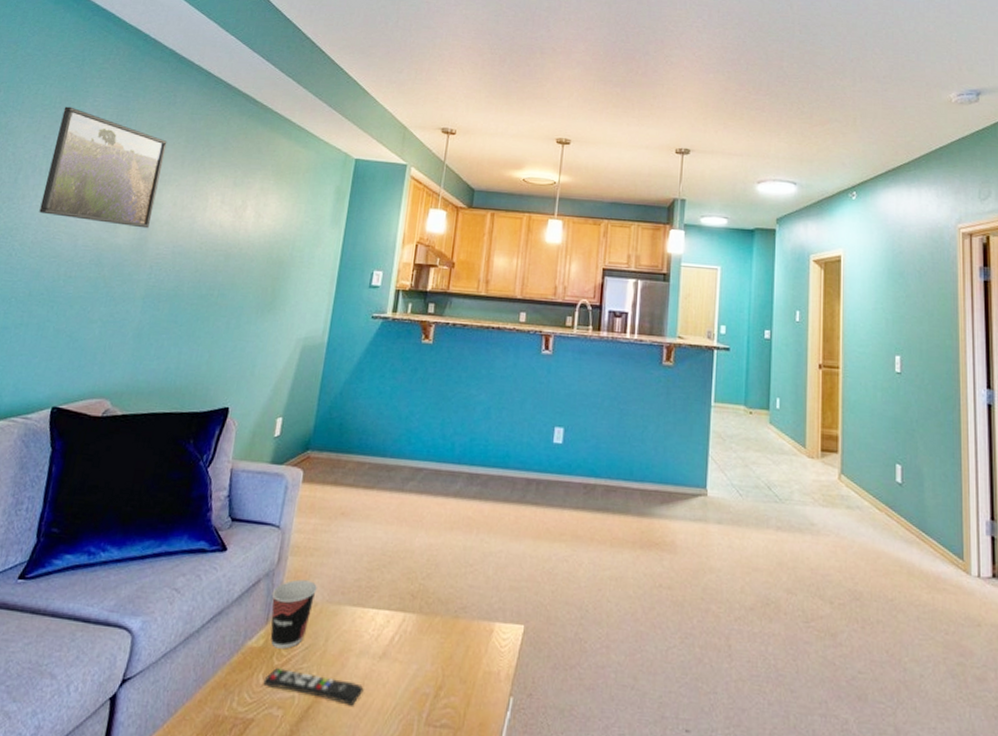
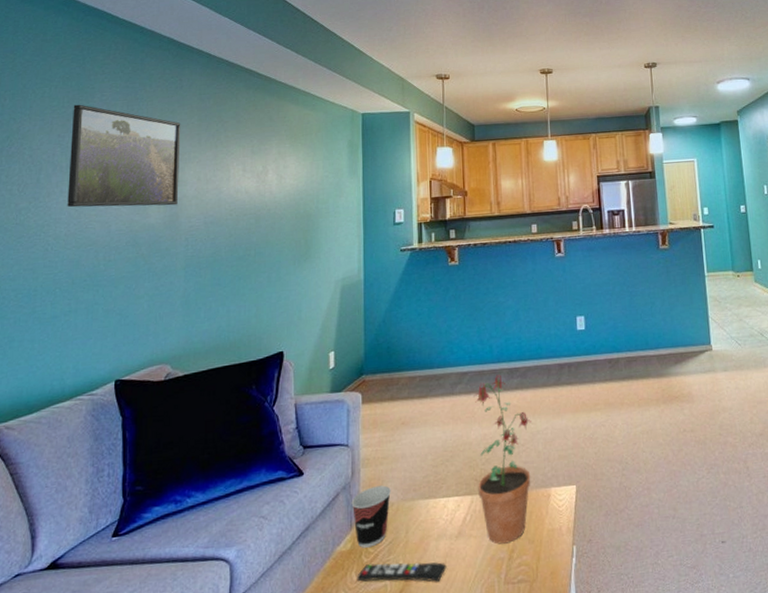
potted plant: none [412,477,485,678] -> present [473,374,531,544]

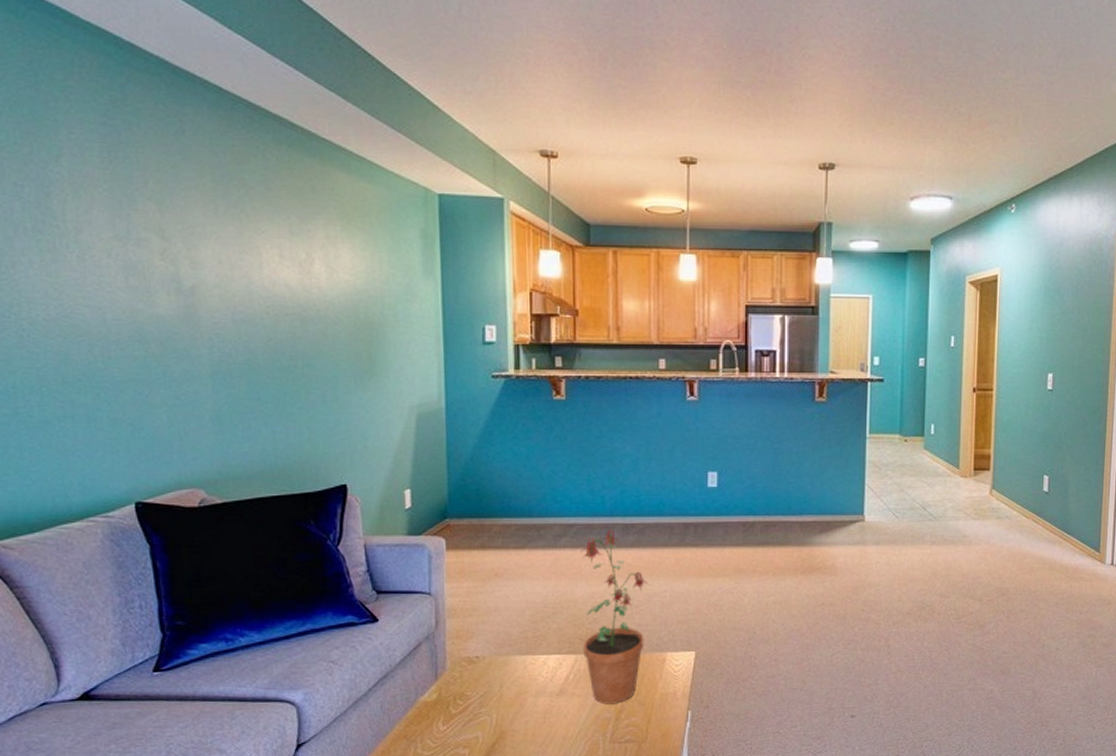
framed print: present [67,104,181,208] -> none [30,142,194,294]
cup: present [351,485,391,548] -> none [435,638,482,700]
remote control: present [357,562,447,582] -> none [444,715,546,737]

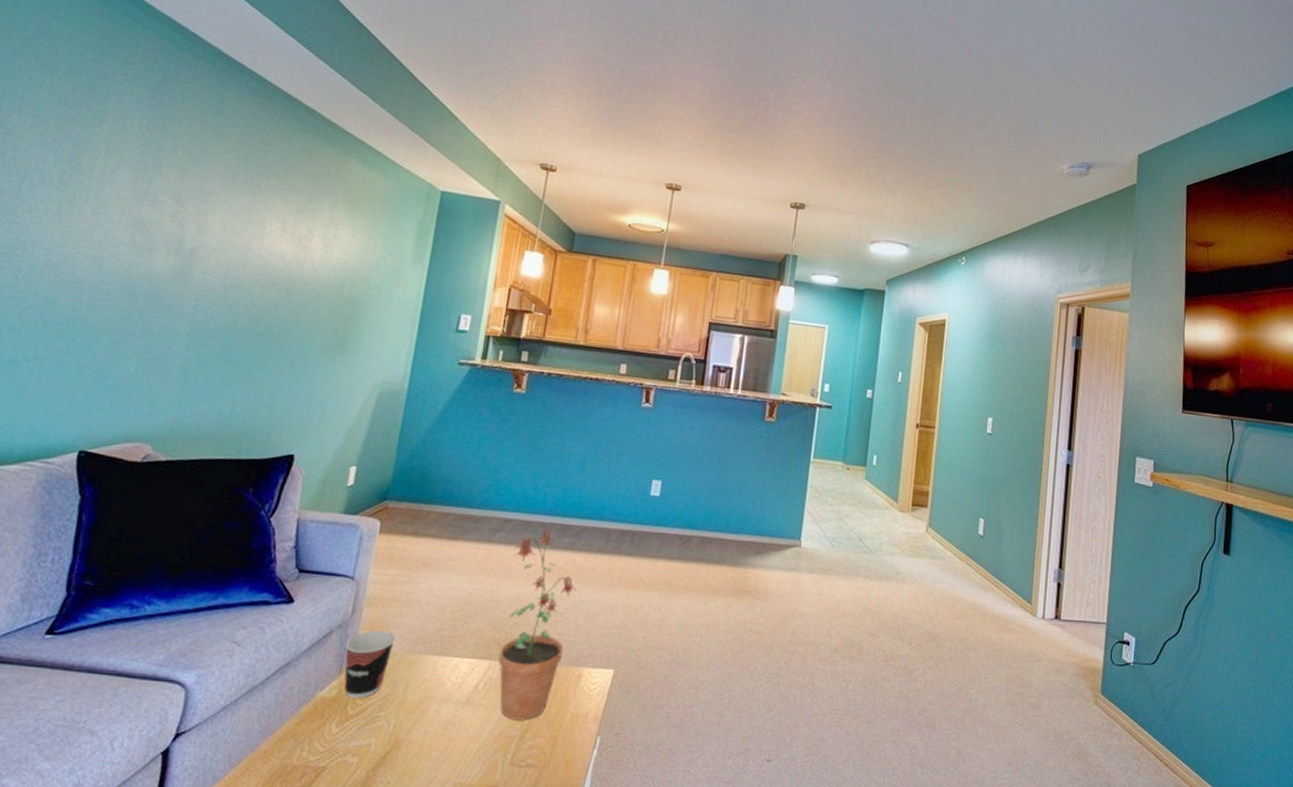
cup: none [435,638,482,700] -> present [344,630,396,699]

